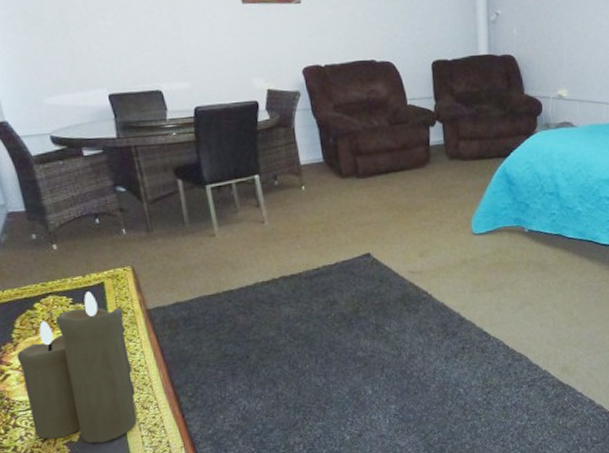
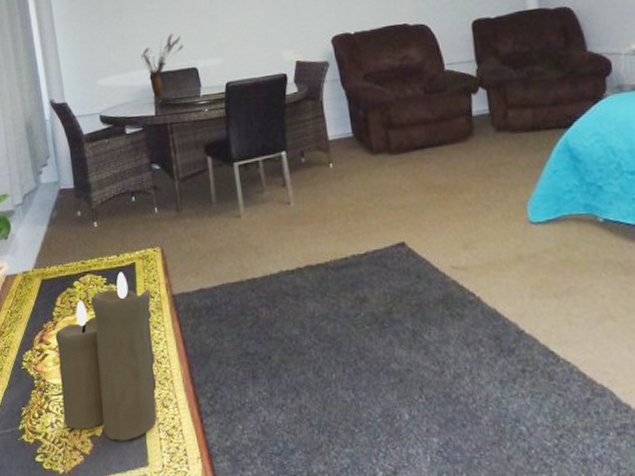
bouquet: none [95,54,145,127] -> present [140,33,184,105]

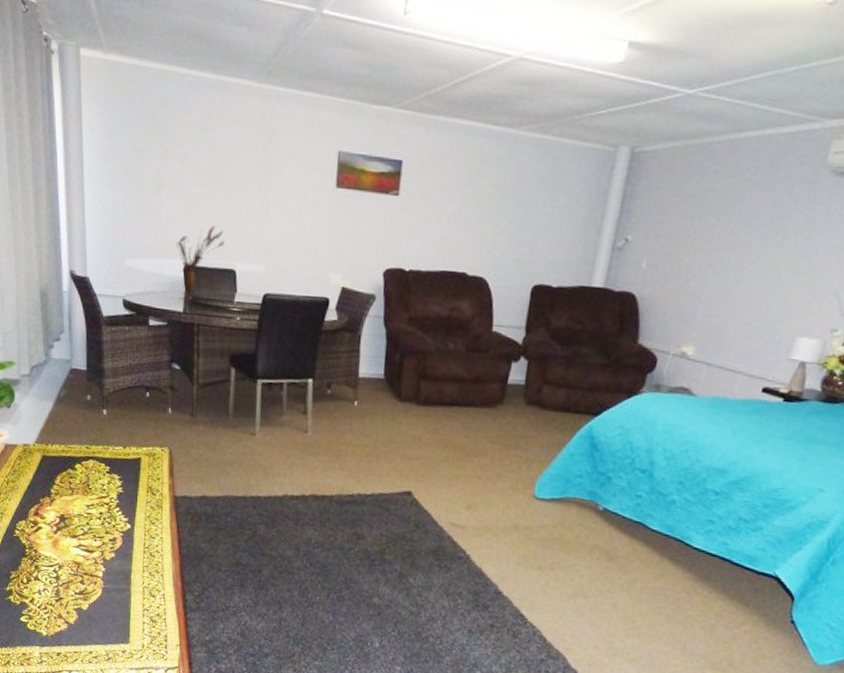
candle: present [55,272,157,441] -> none [51,464,152,619]

